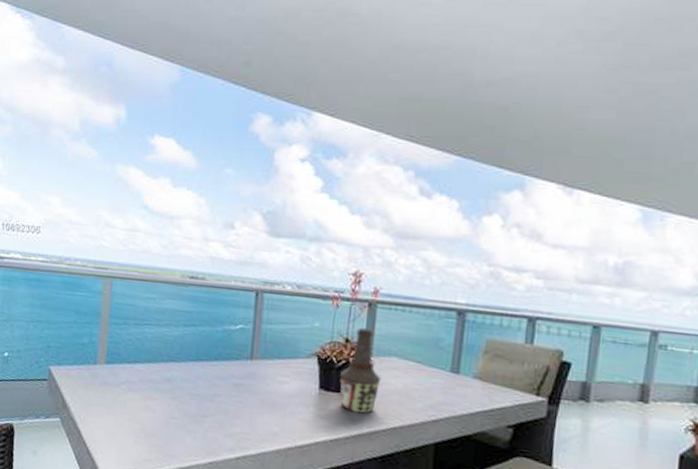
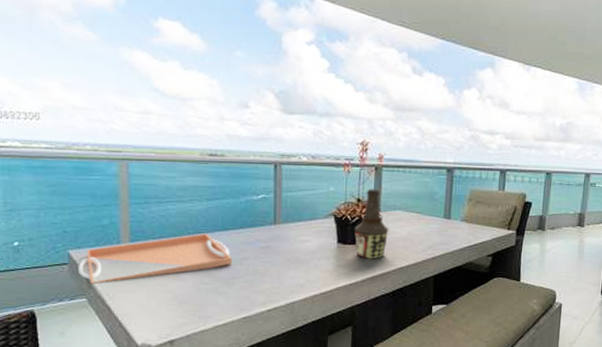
serving tray: none [56,362,203,404] -> present [78,233,232,284]

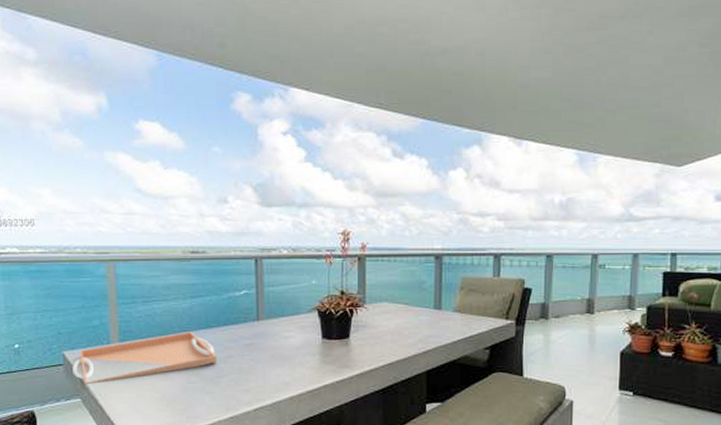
bottle: present [355,188,389,260] -> none [340,279,376,356]

